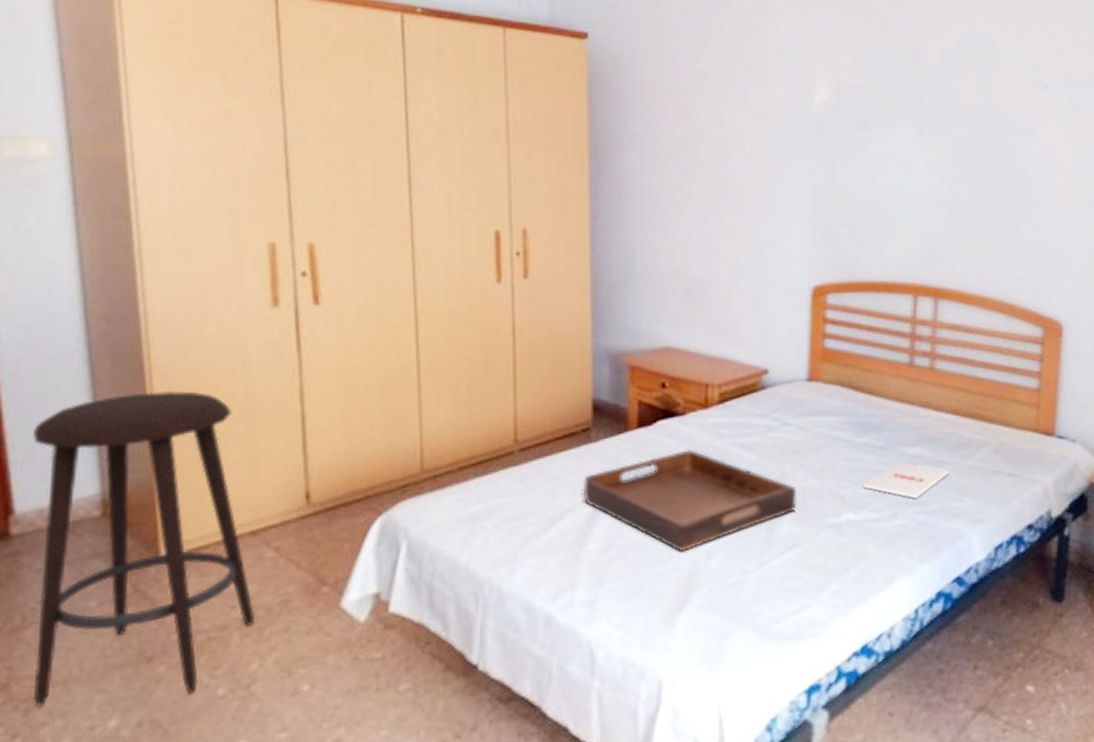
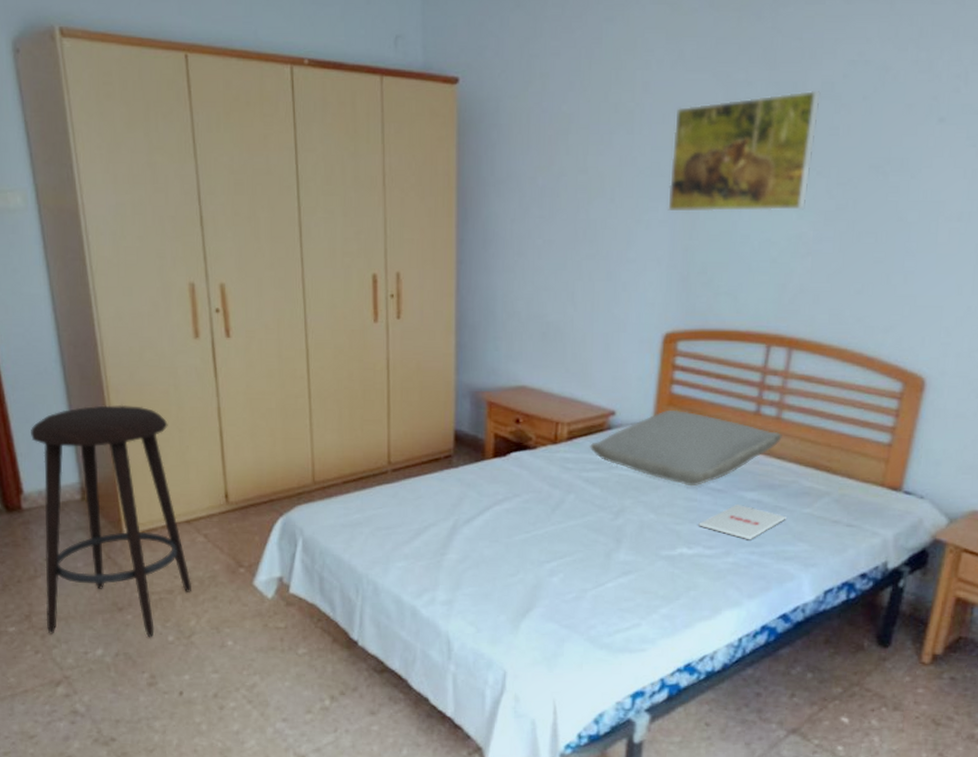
serving tray: present [583,449,797,553] -> none [444,480,635,568]
pillow: none [743,364,937,446] -> present [590,409,782,487]
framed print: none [806,57,940,167] -> present [668,90,821,212]

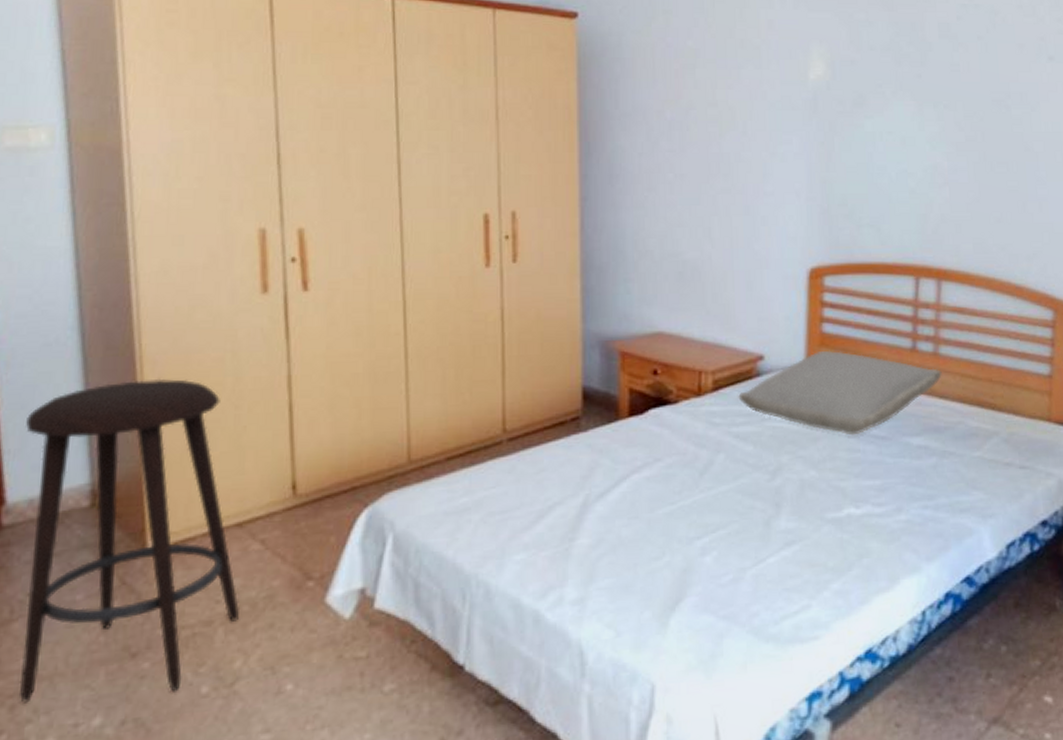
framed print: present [668,90,821,212] -> none [801,30,939,144]
magazine: present [699,505,786,540] -> none [865,452,957,493]

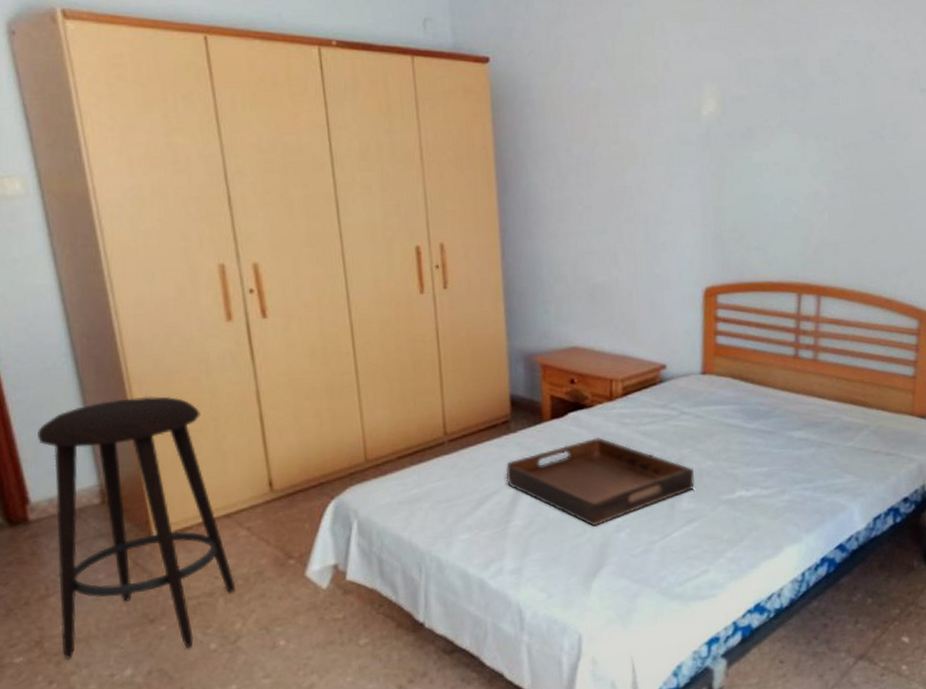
serving tray: none [572,439,796,548] -> present [505,437,695,527]
pillow: present [738,350,942,436] -> none [644,359,820,431]

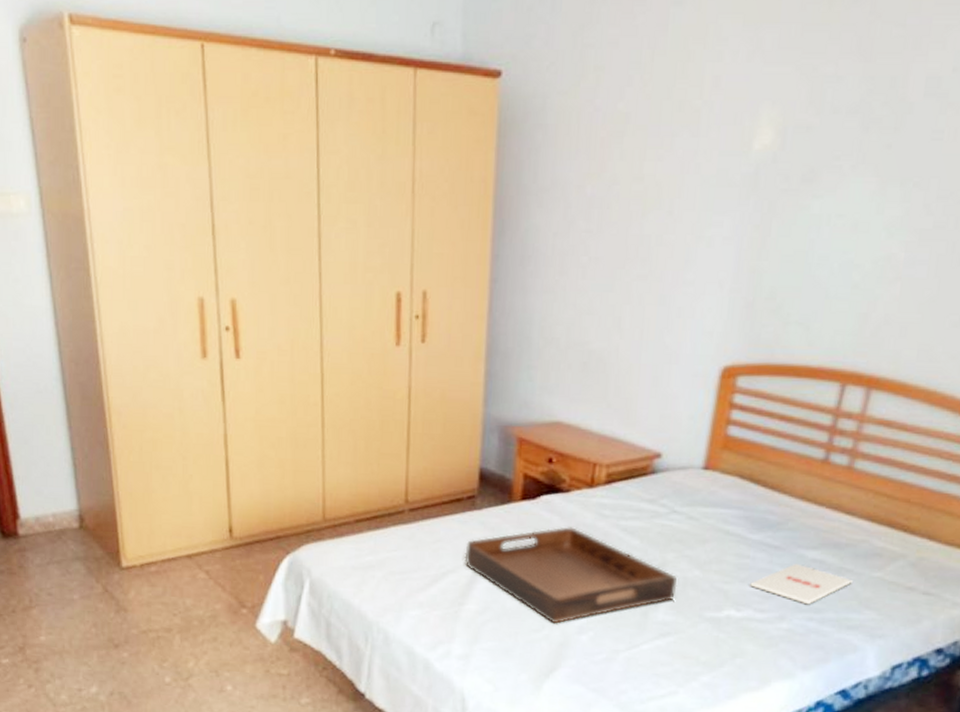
stool: present [37,396,235,660] -> none [29,427,191,678]
magazine: none [754,444,832,477] -> present [750,564,853,605]

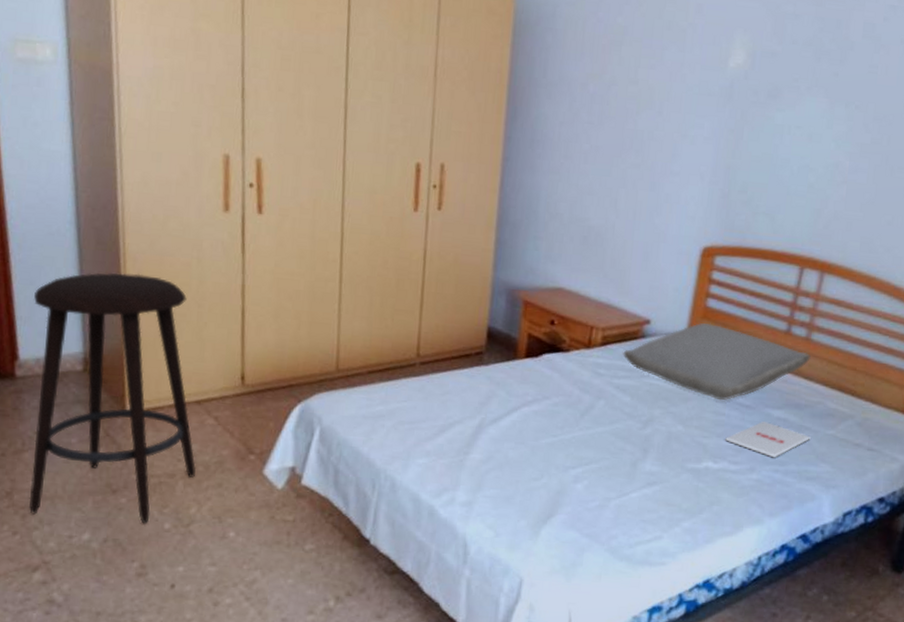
stool: none [29,427,191,678] -> present [29,272,196,524]
serving tray: present [464,527,677,624] -> none [471,383,663,473]
pillow: none [630,454,853,542] -> present [623,323,811,401]

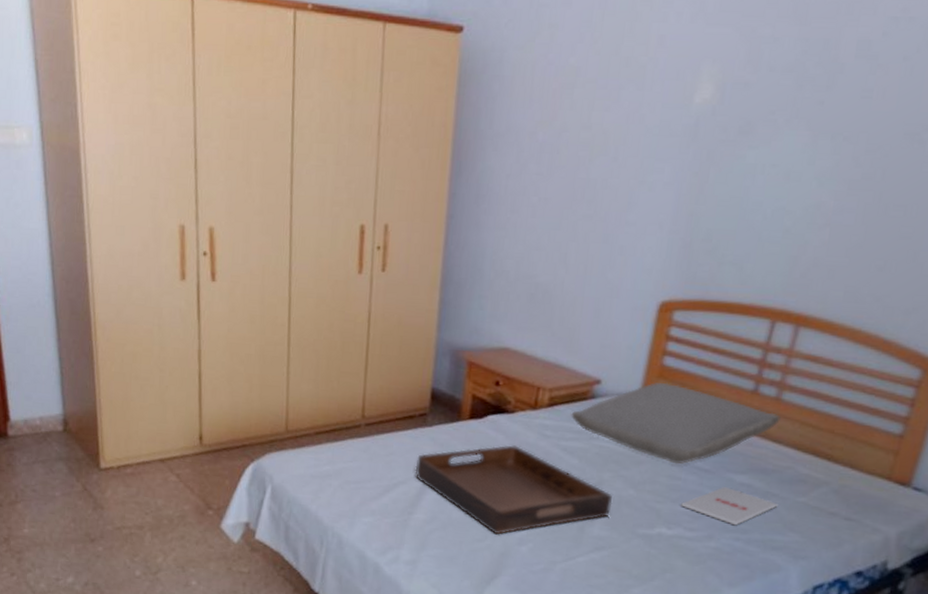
stool: present [29,272,196,524] -> none [21,340,161,571]
serving tray: none [471,383,663,473] -> present [415,445,613,535]

